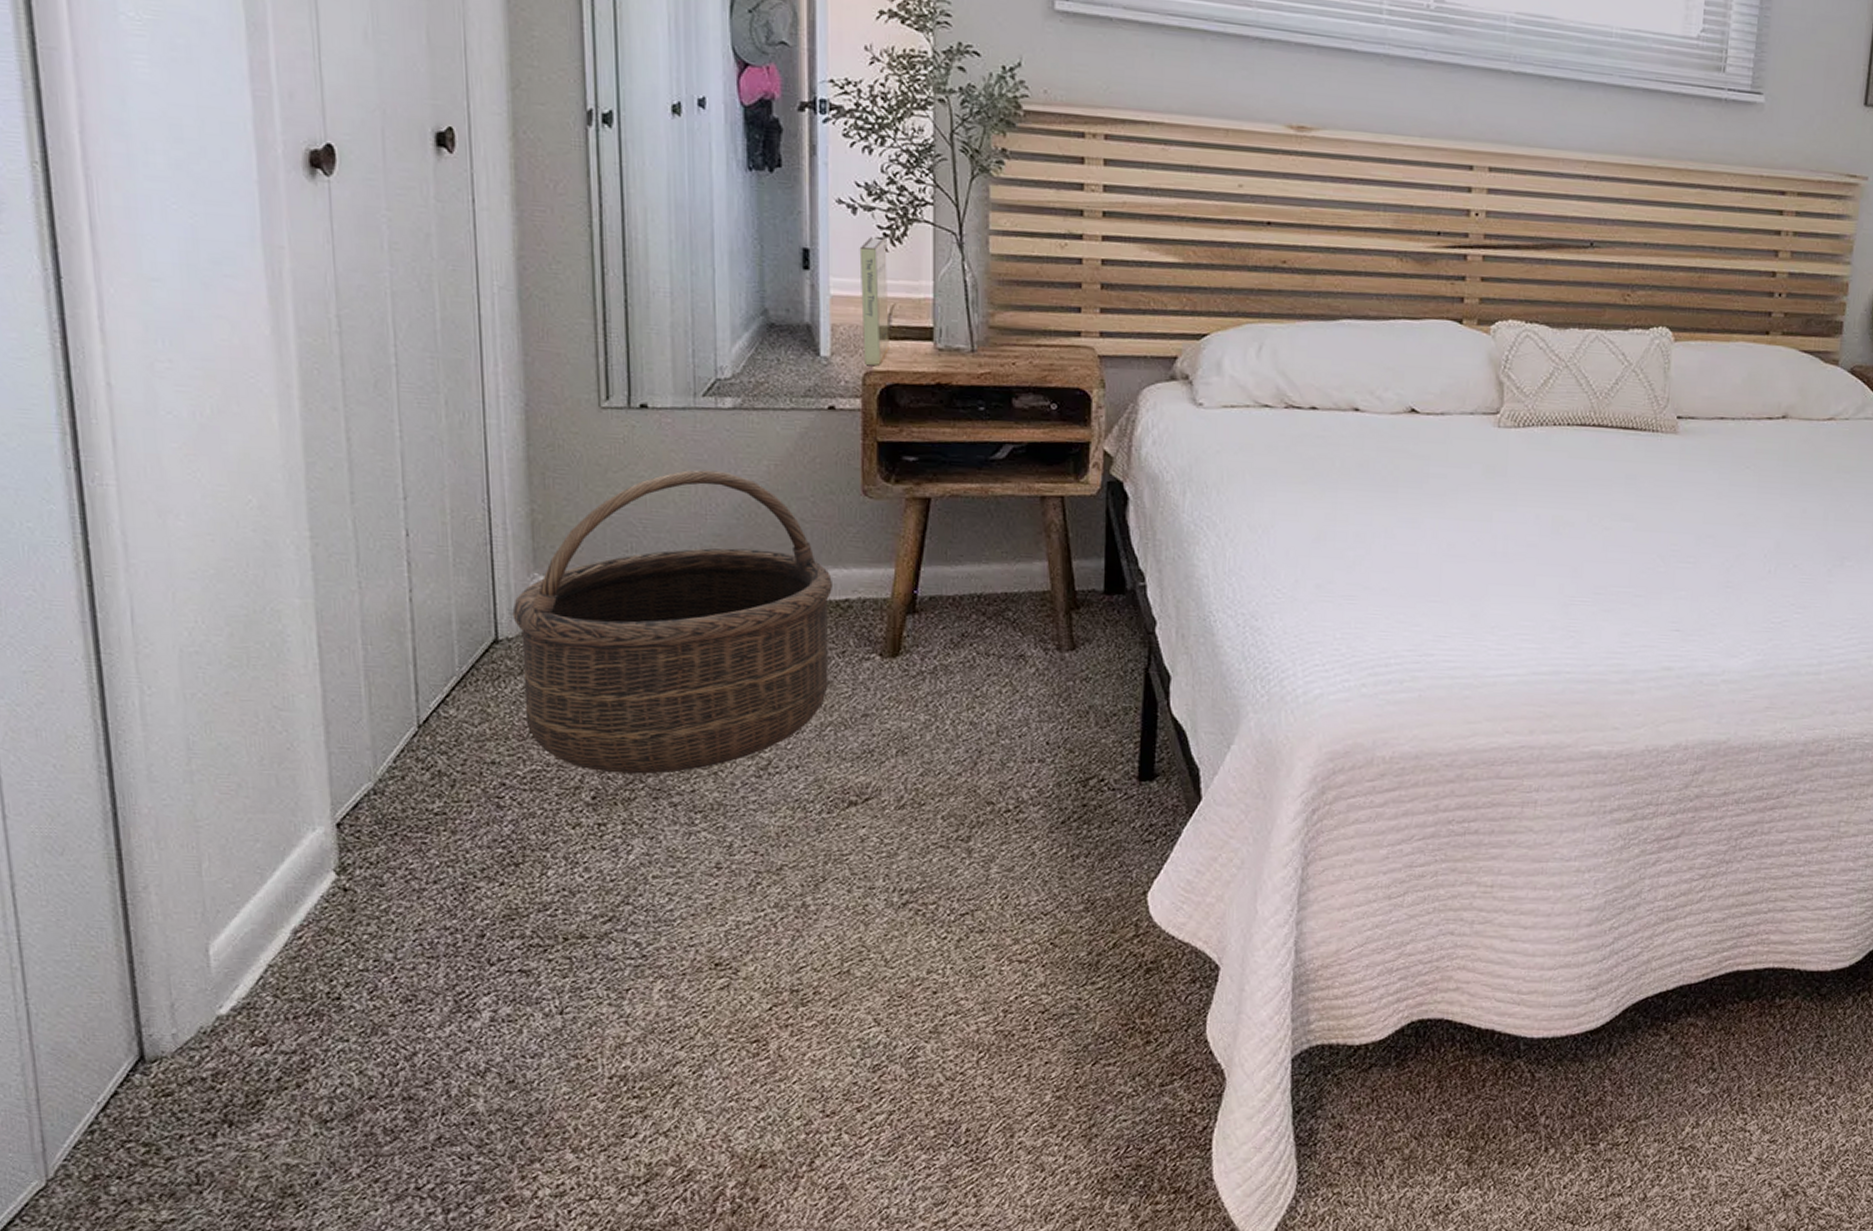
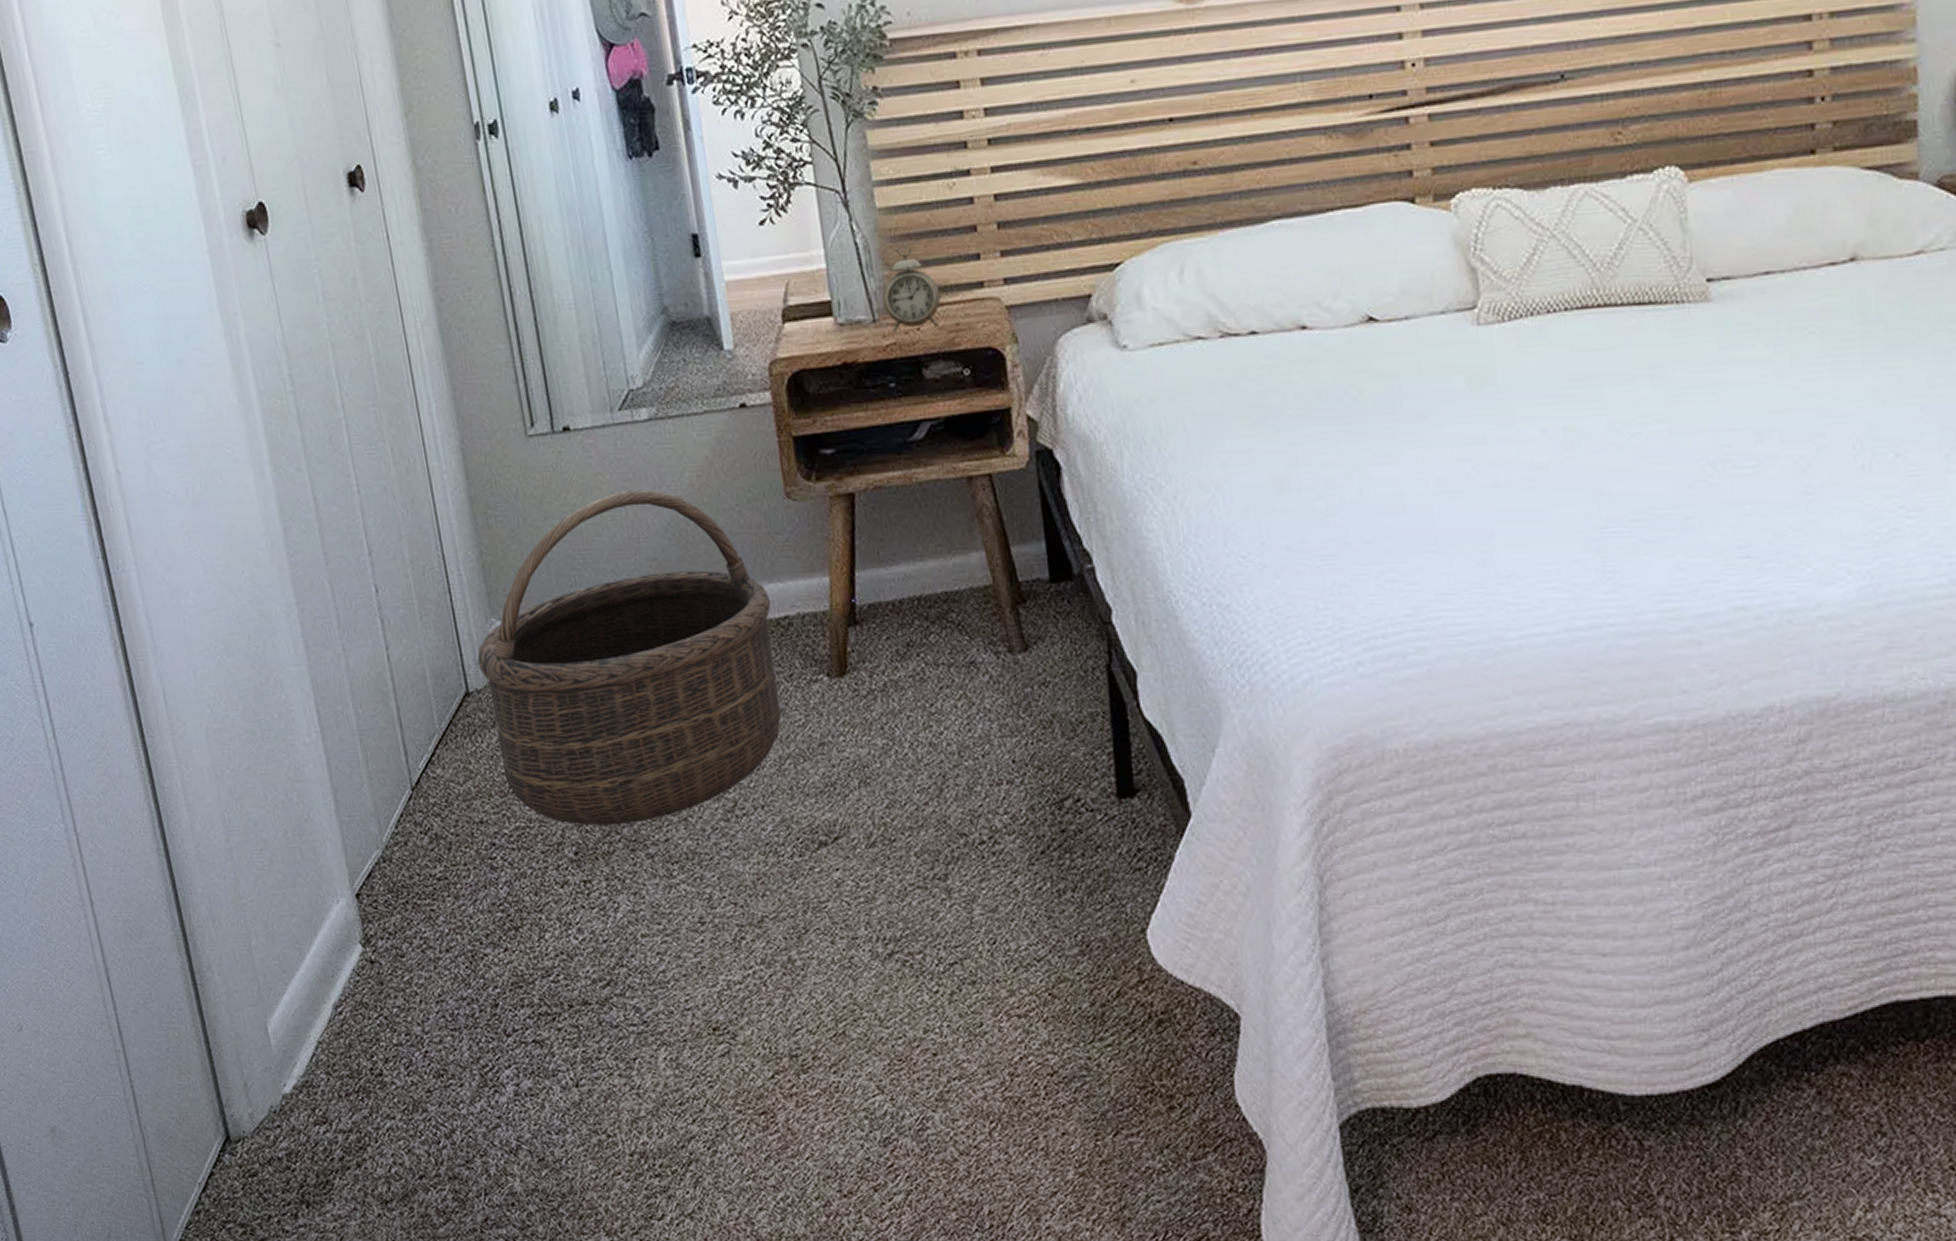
book: present [859,237,889,367] -> none [746,209,791,354]
alarm clock: none [984,288,1039,364] -> present [882,244,941,333]

